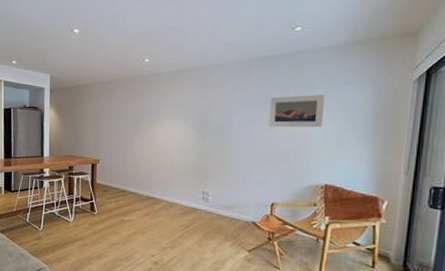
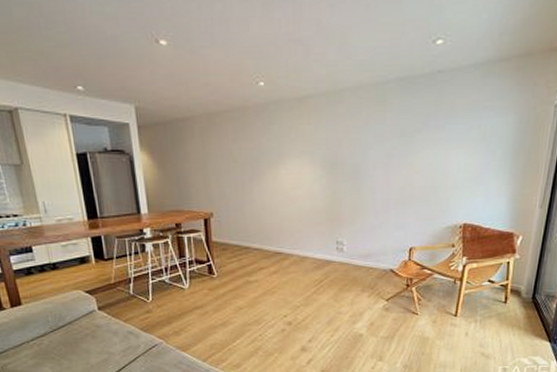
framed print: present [269,94,325,128] -> none [407,123,467,164]

